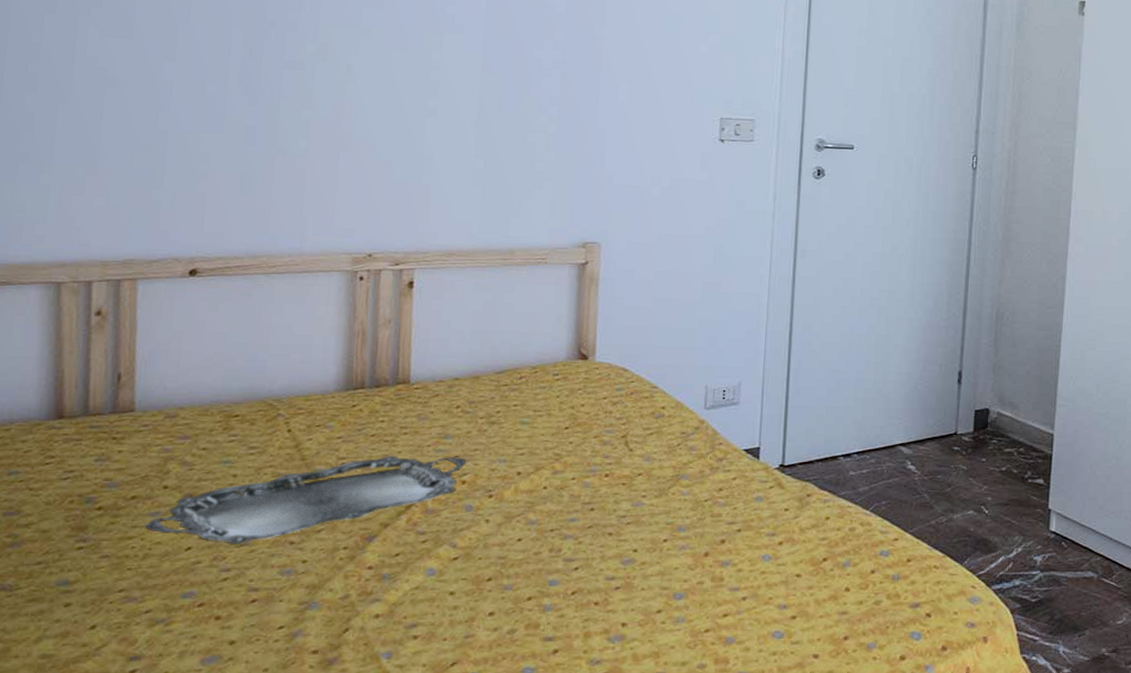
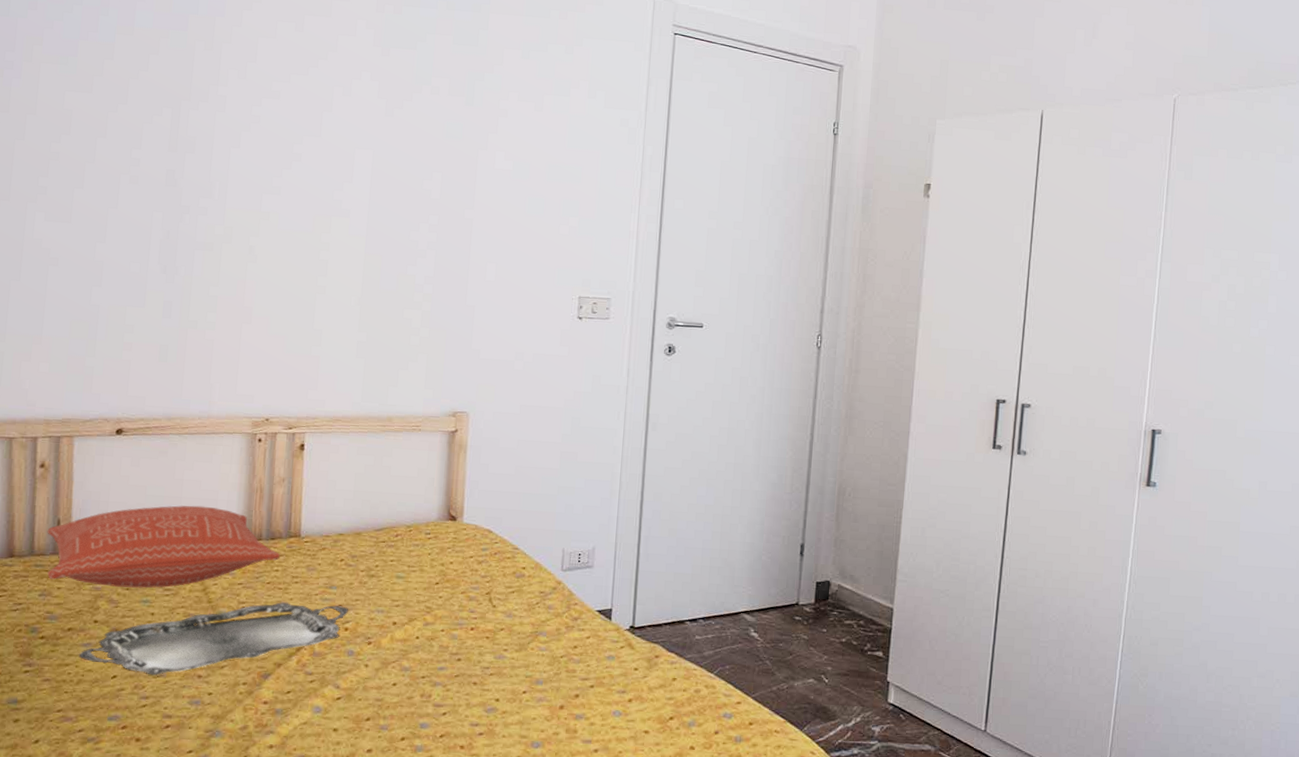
pillow: none [104,352,387,448] -> present [47,505,281,589]

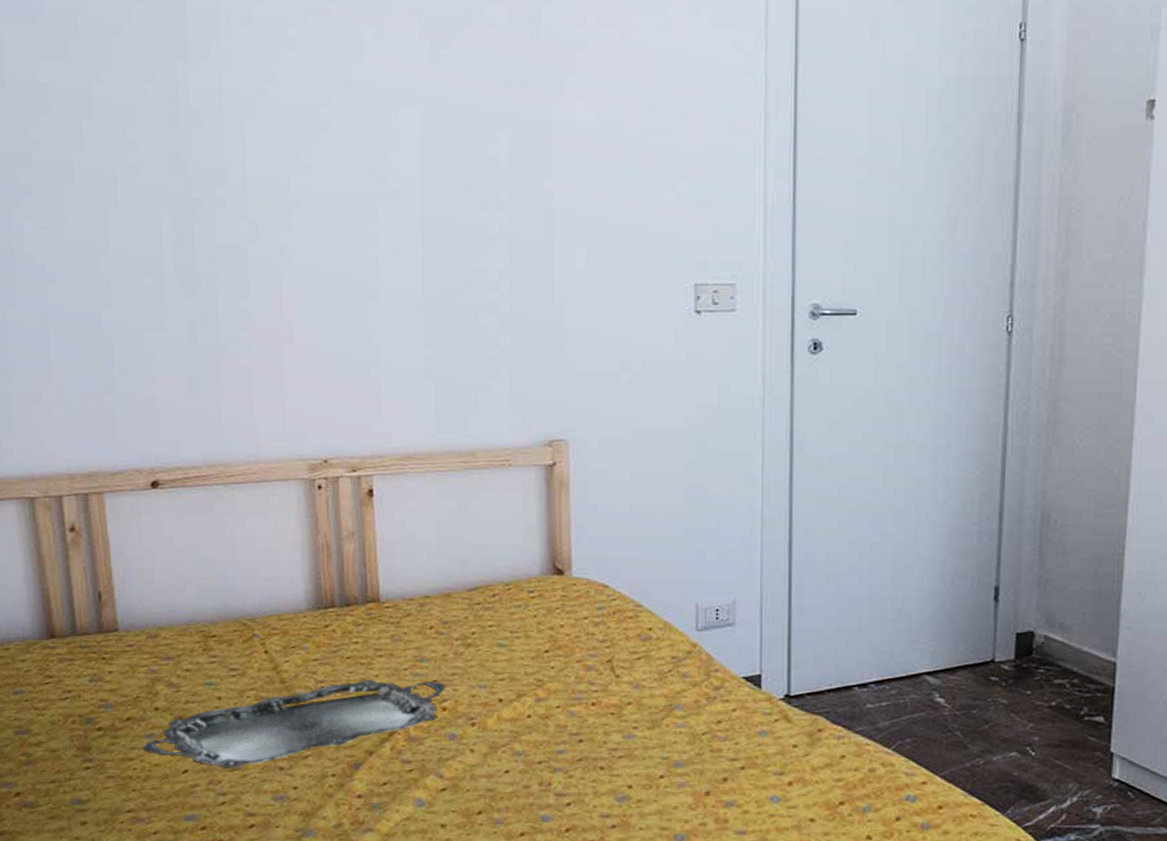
pillow: present [47,505,281,589] -> none [88,569,359,669]

